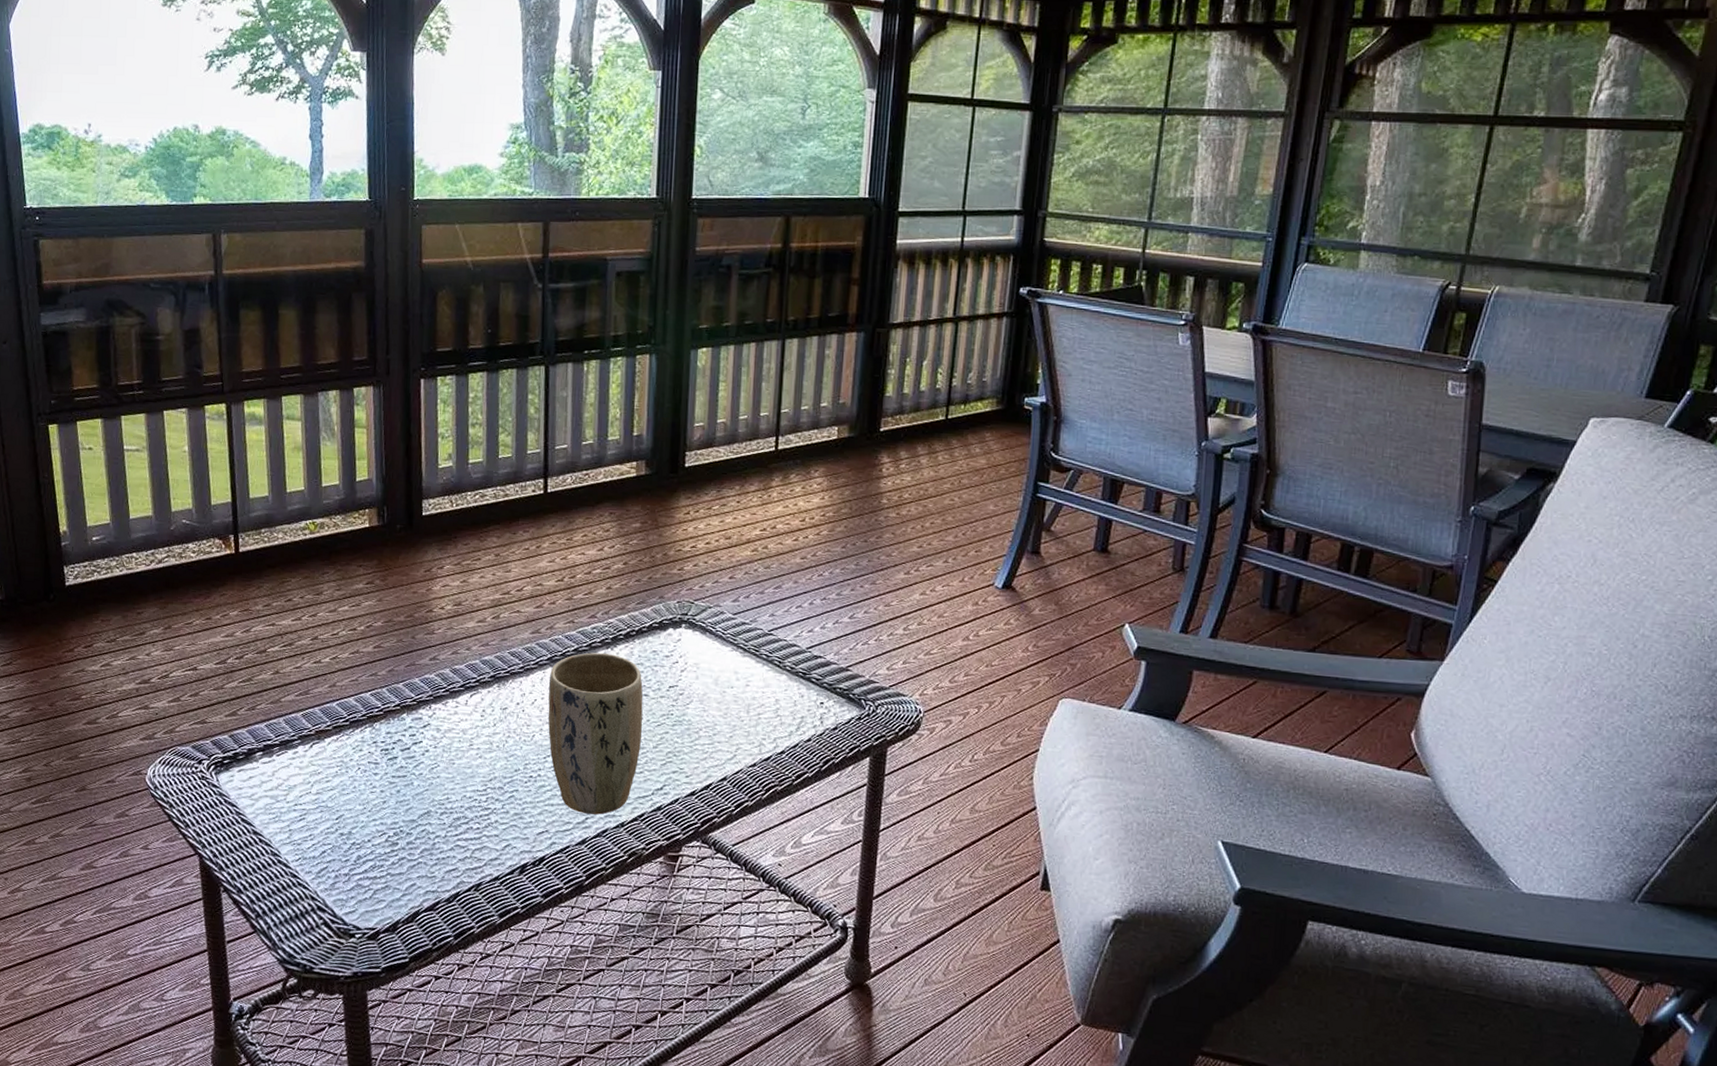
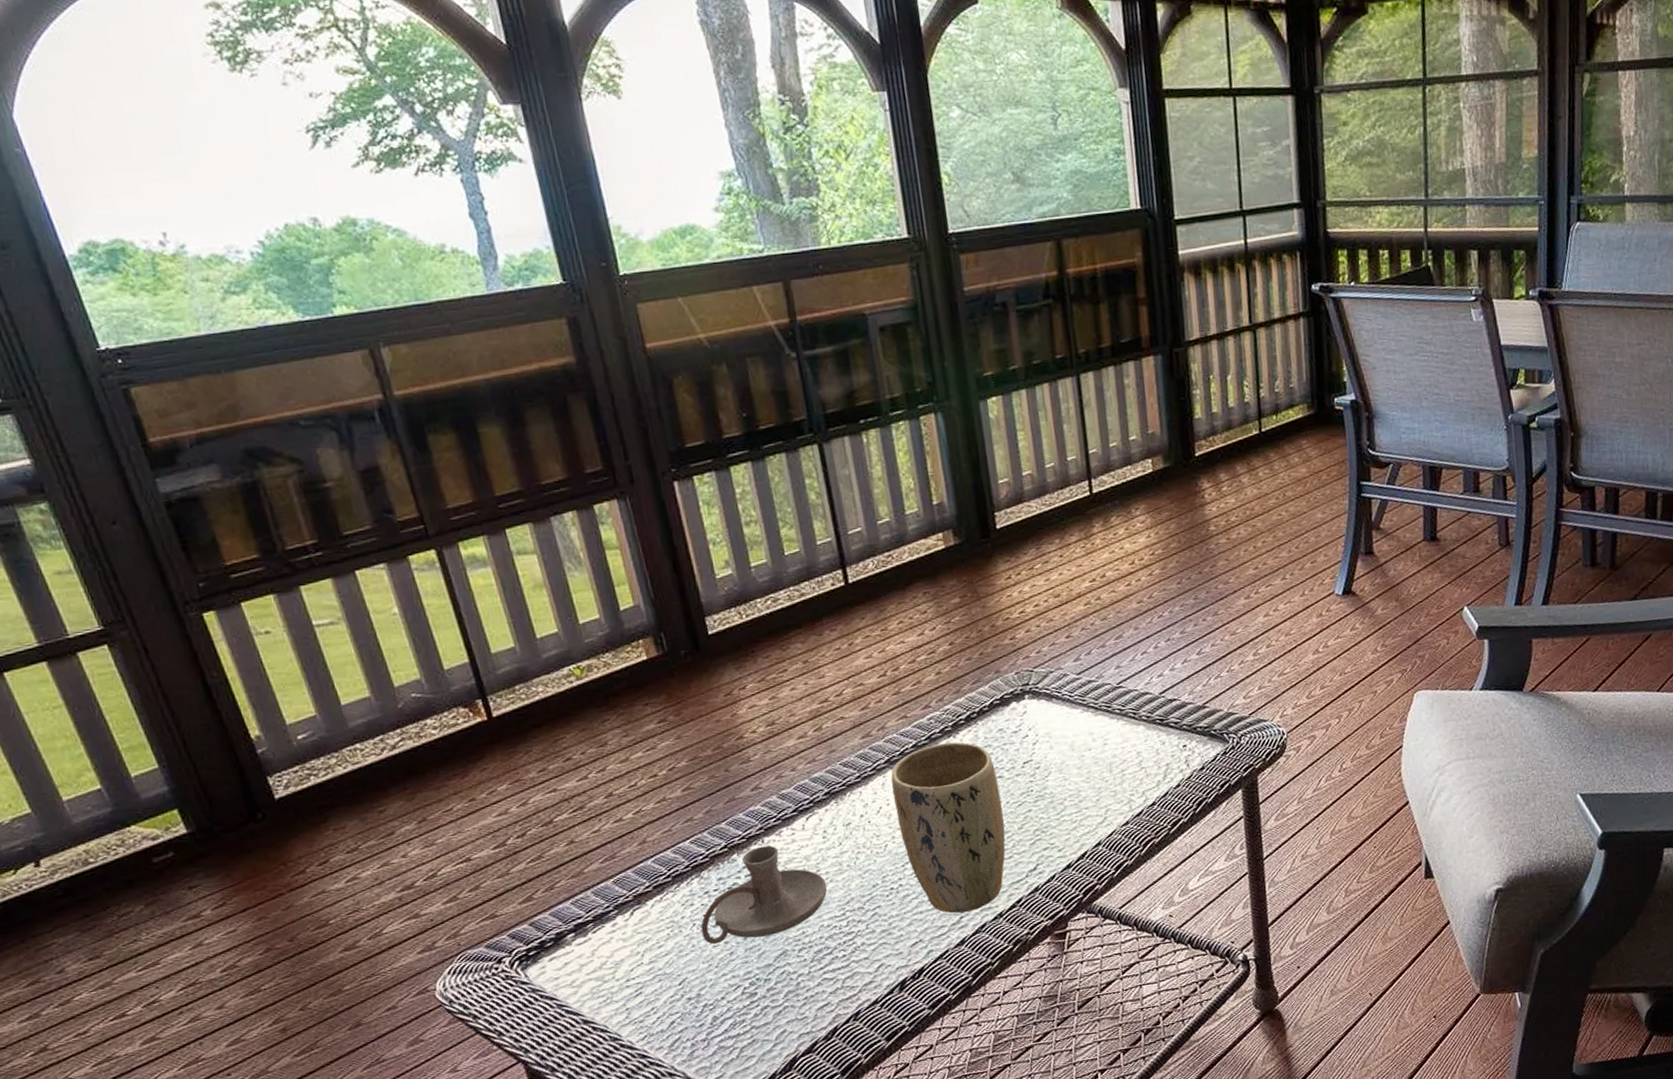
candle holder: none [364,711,476,794] -> present [701,845,828,945]

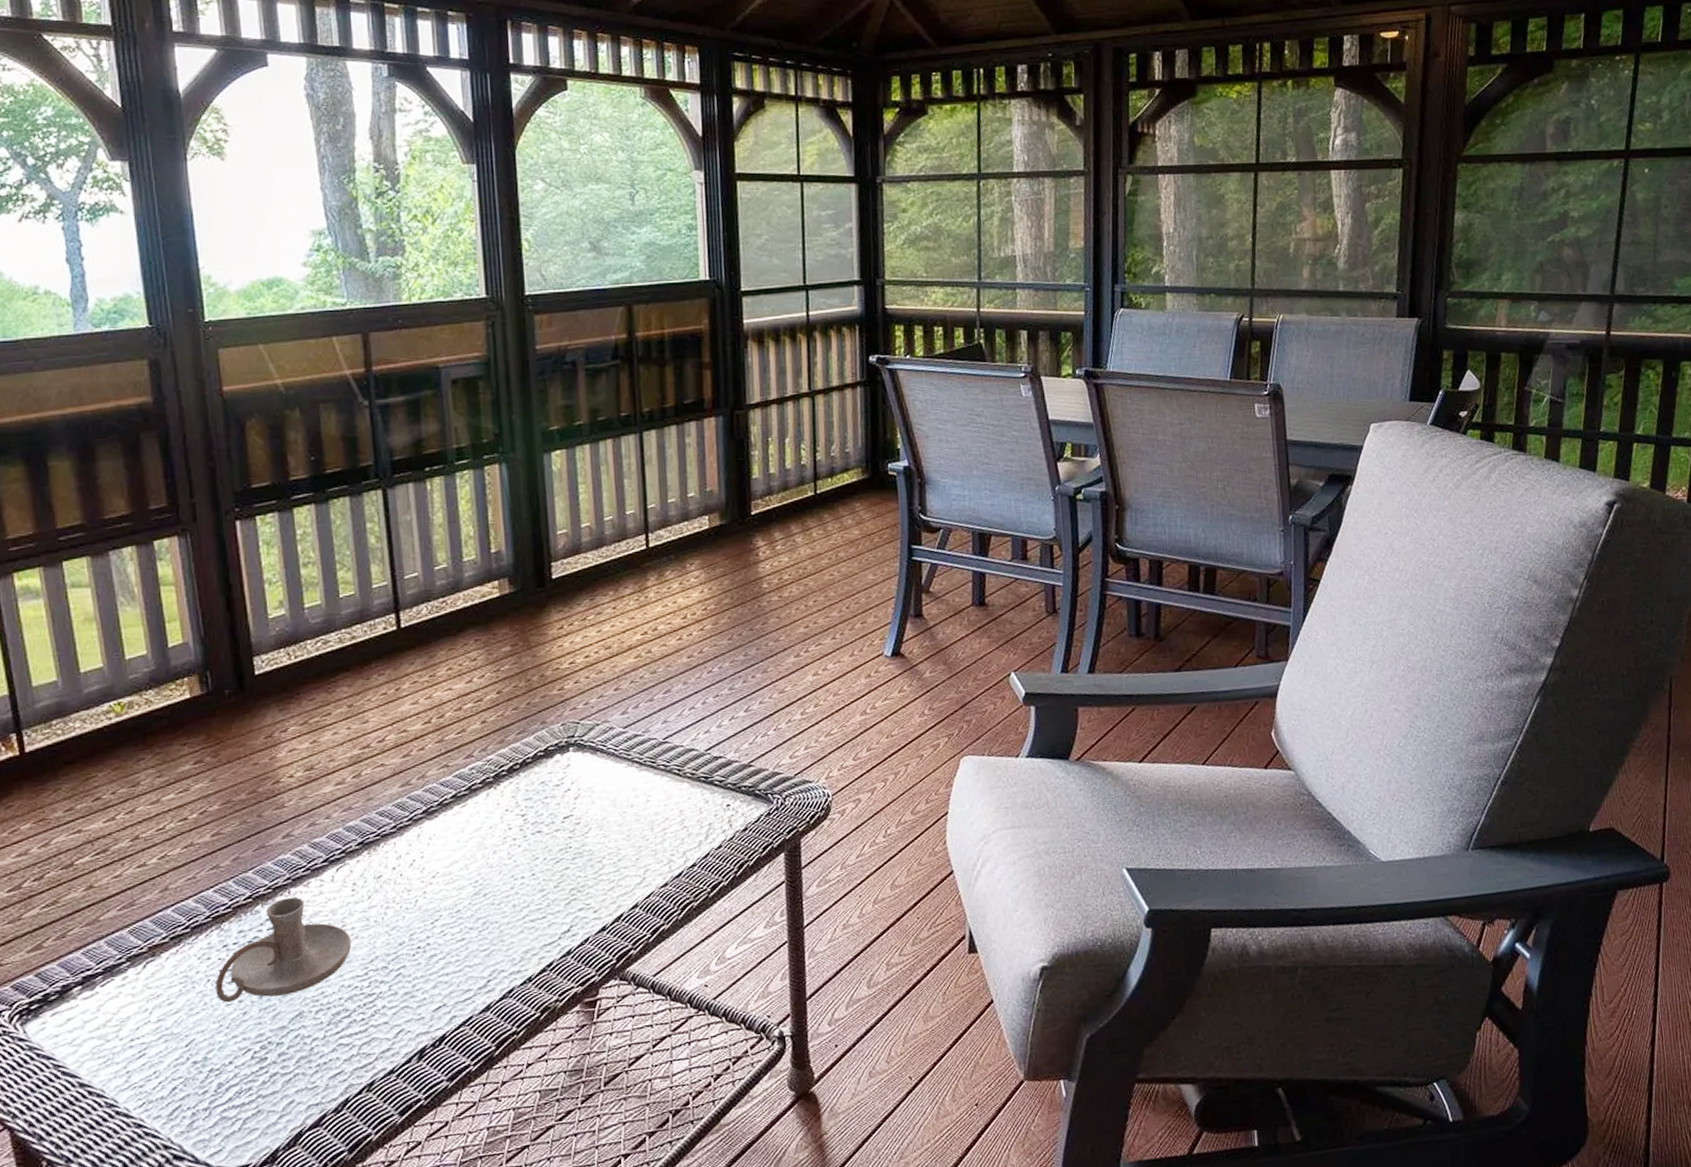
plant pot: present [891,742,1006,914] -> none [427,793,541,976]

